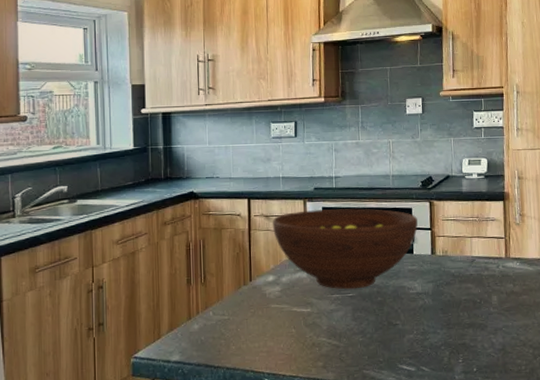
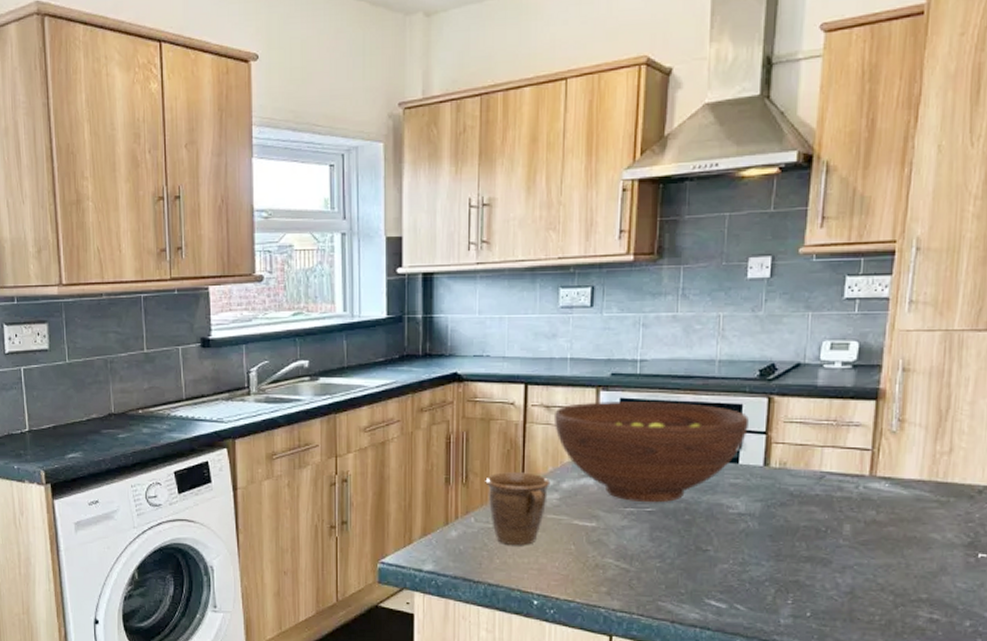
mug: none [220,271,273,333] -> present [485,472,551,545]

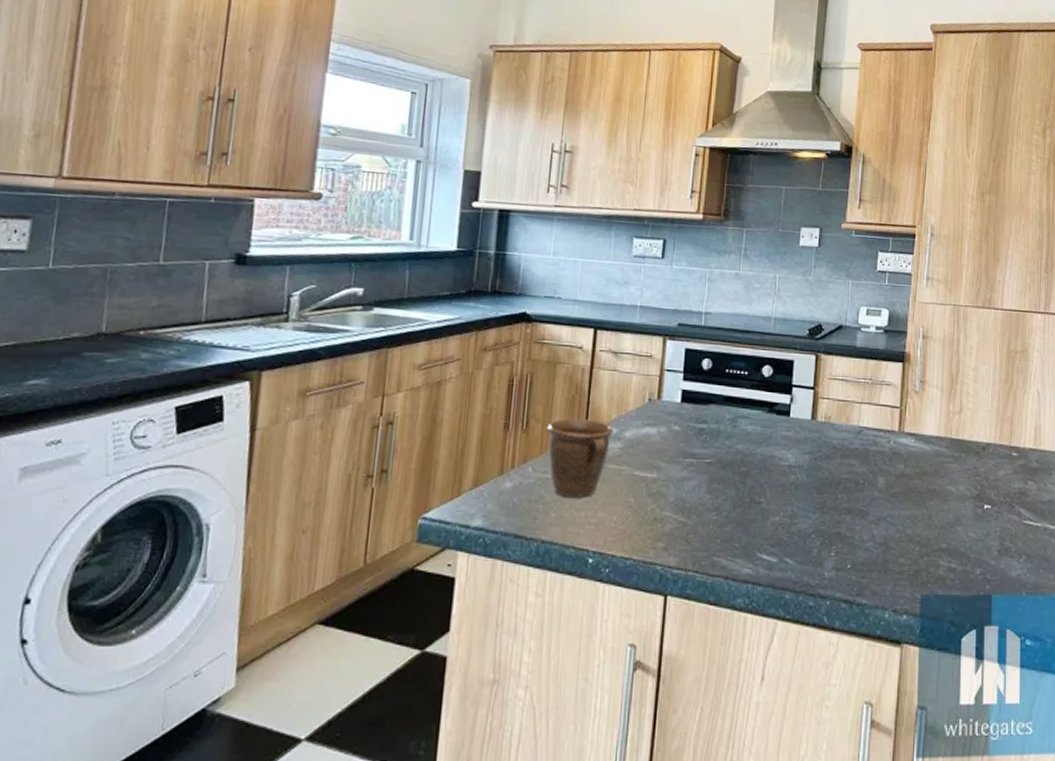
fruit bowl: present [553,400,749,503] -> none [620,350,799,454]

